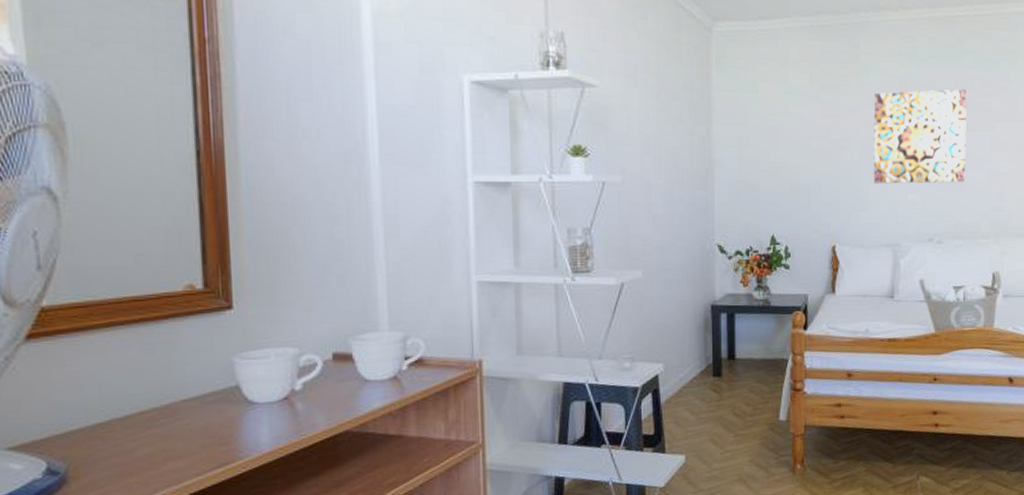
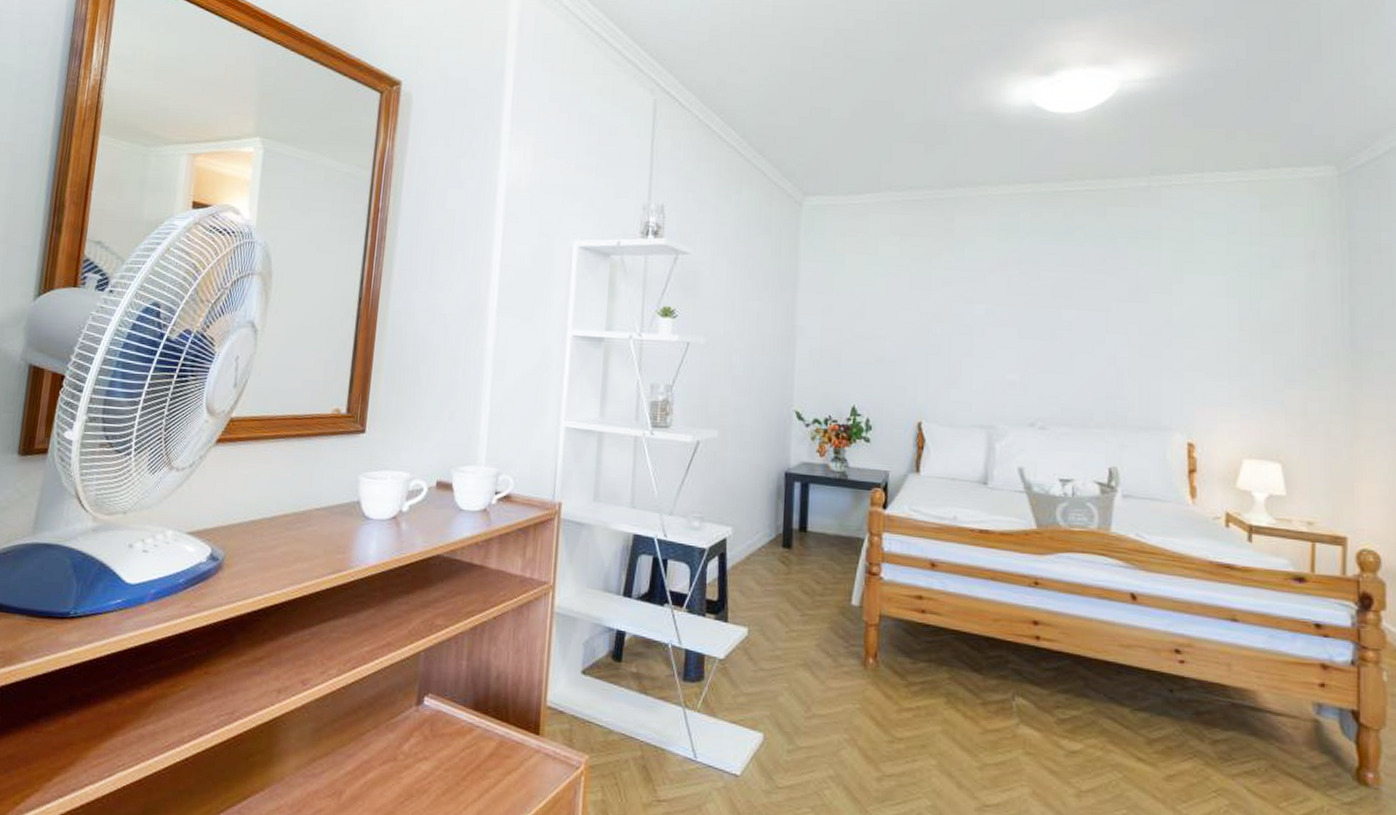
wall art: present [873,89,967,184] -> none [966,265,1077,364]

